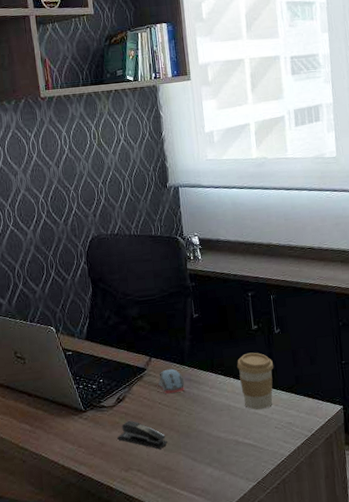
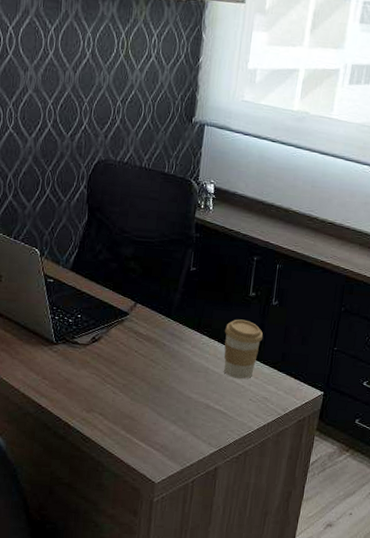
stapler: present [117,420,168,449] -> none [85,362,136,397]
computer mouse: present [158,368,185,394] -> none [138,318,167,345]

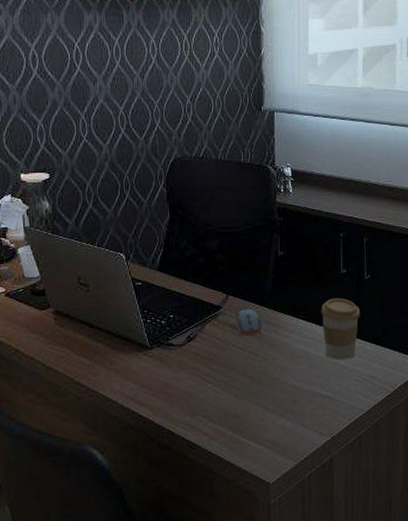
computer mouse: none [138,318,167,345] -> present [233,309,263,336]

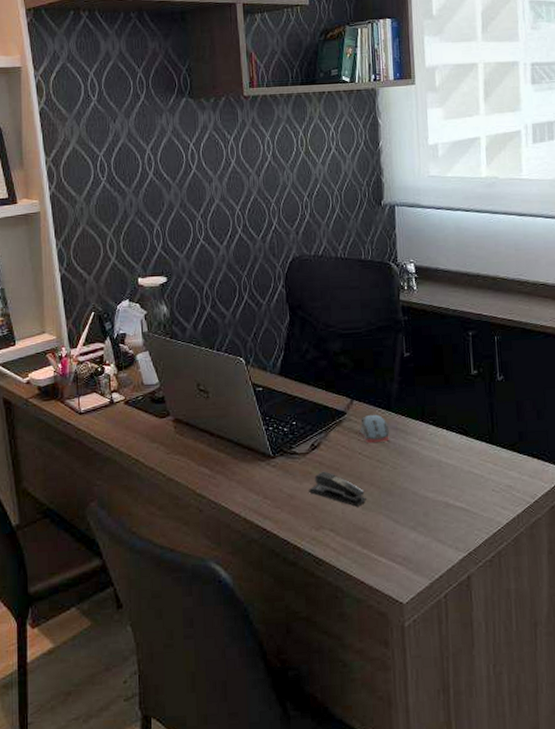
stapler: none [184,361,238,395] -> present [309,471,366,507]
coffee cup: present [321,298,361,360] -> none [452,401,495,469]

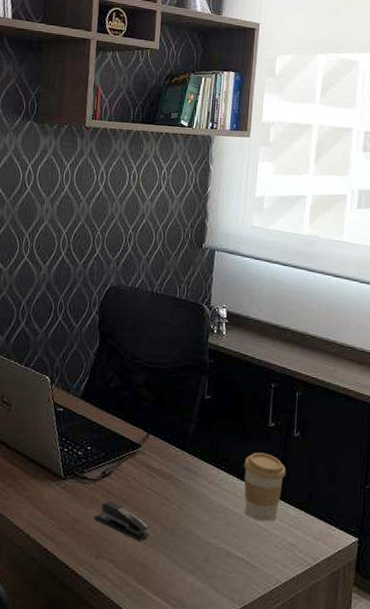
computer mouse: present [359,414,390,444] -> none [150,451,182,481]
coffee cup: none [452,401,495,469] -> present [244,452,286,522]

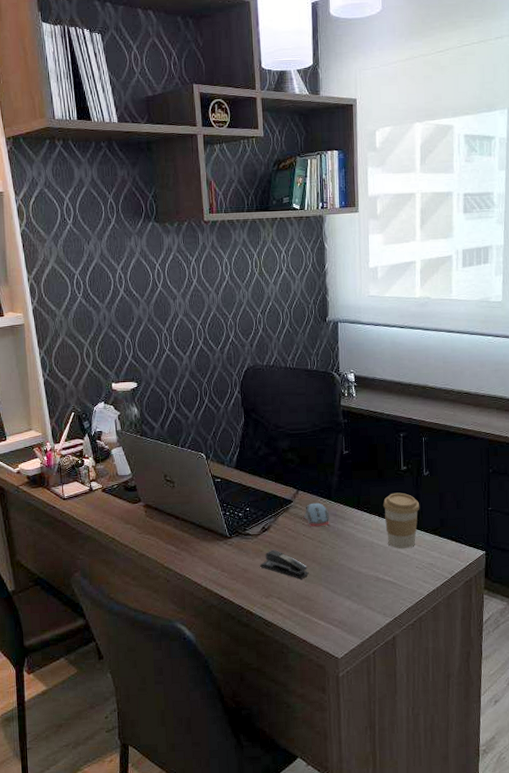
computer mouse: none [150,451,182,481] -> present [303,502,330,527]

